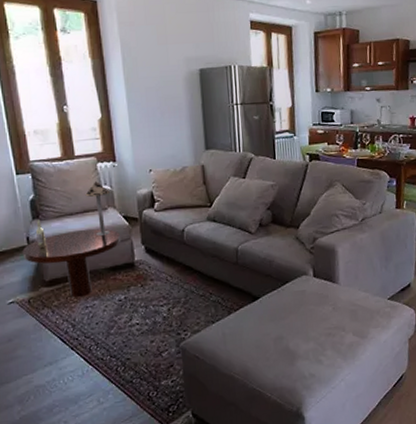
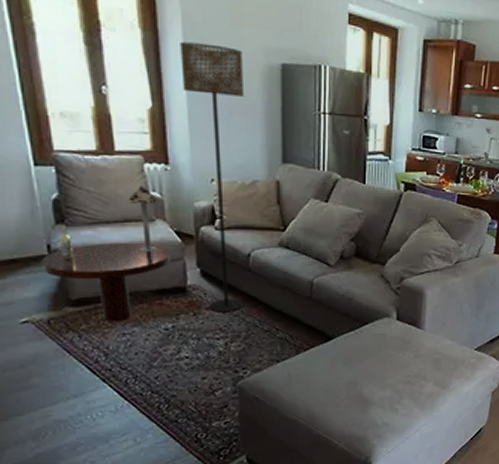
floor lamp: none [120,61,182,283] -> present [180,41,245,313]

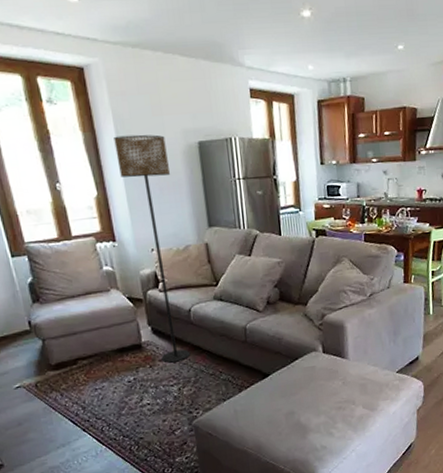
coffee table: present [41,225,172,322] -> none [25,303,127,381]
table lamp: present [127,184,159,251] -> none [86,261,115,318]

